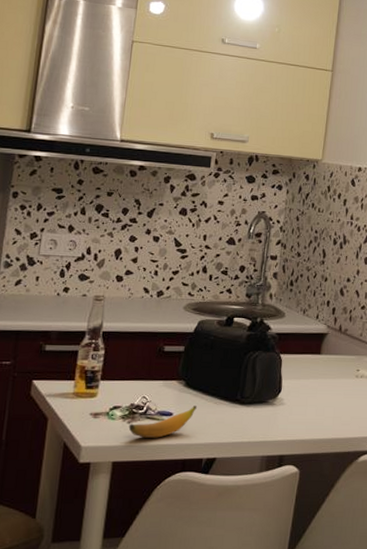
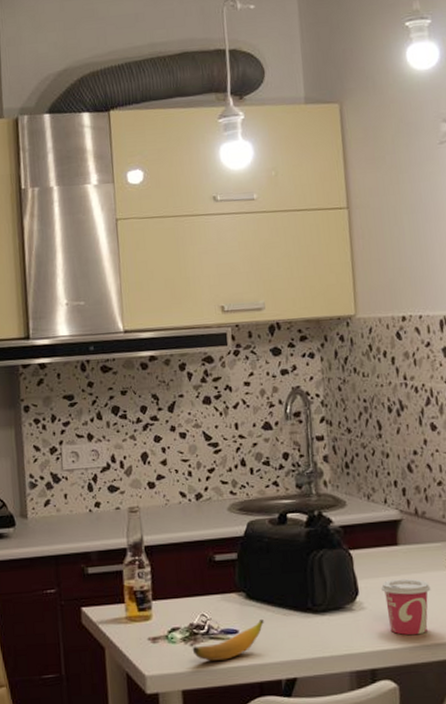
cup: none [300,382,340,430] -> present [380,578,431,636]

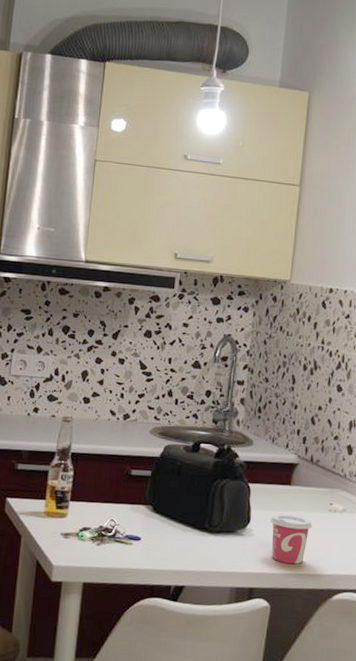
banana: present [192,619,264,661] -> none [98,531,164,562]

